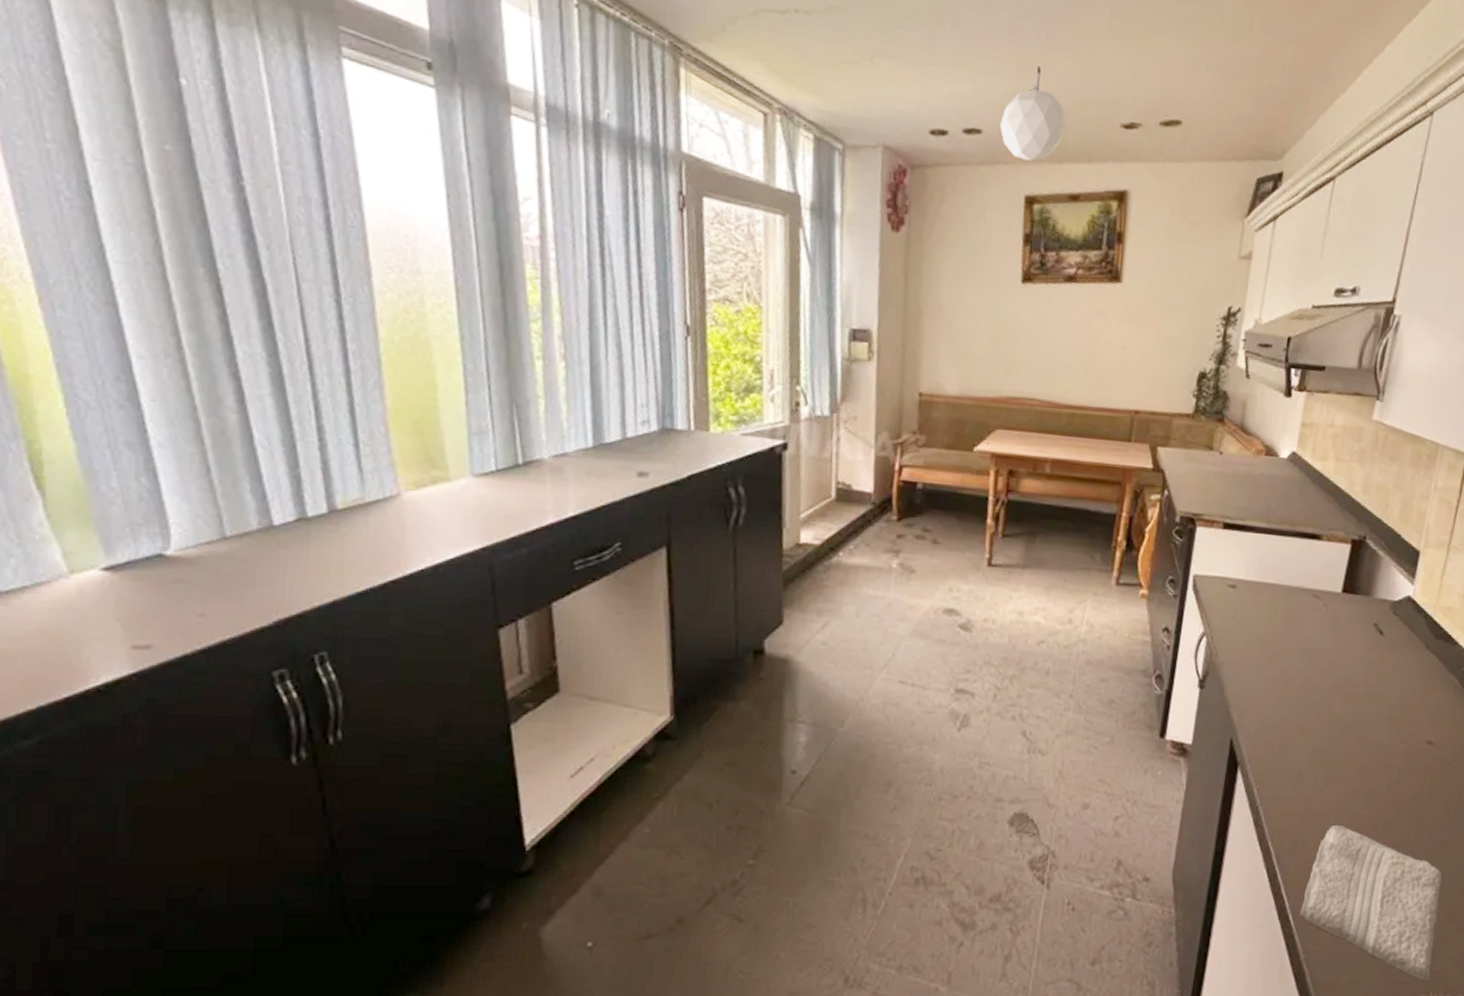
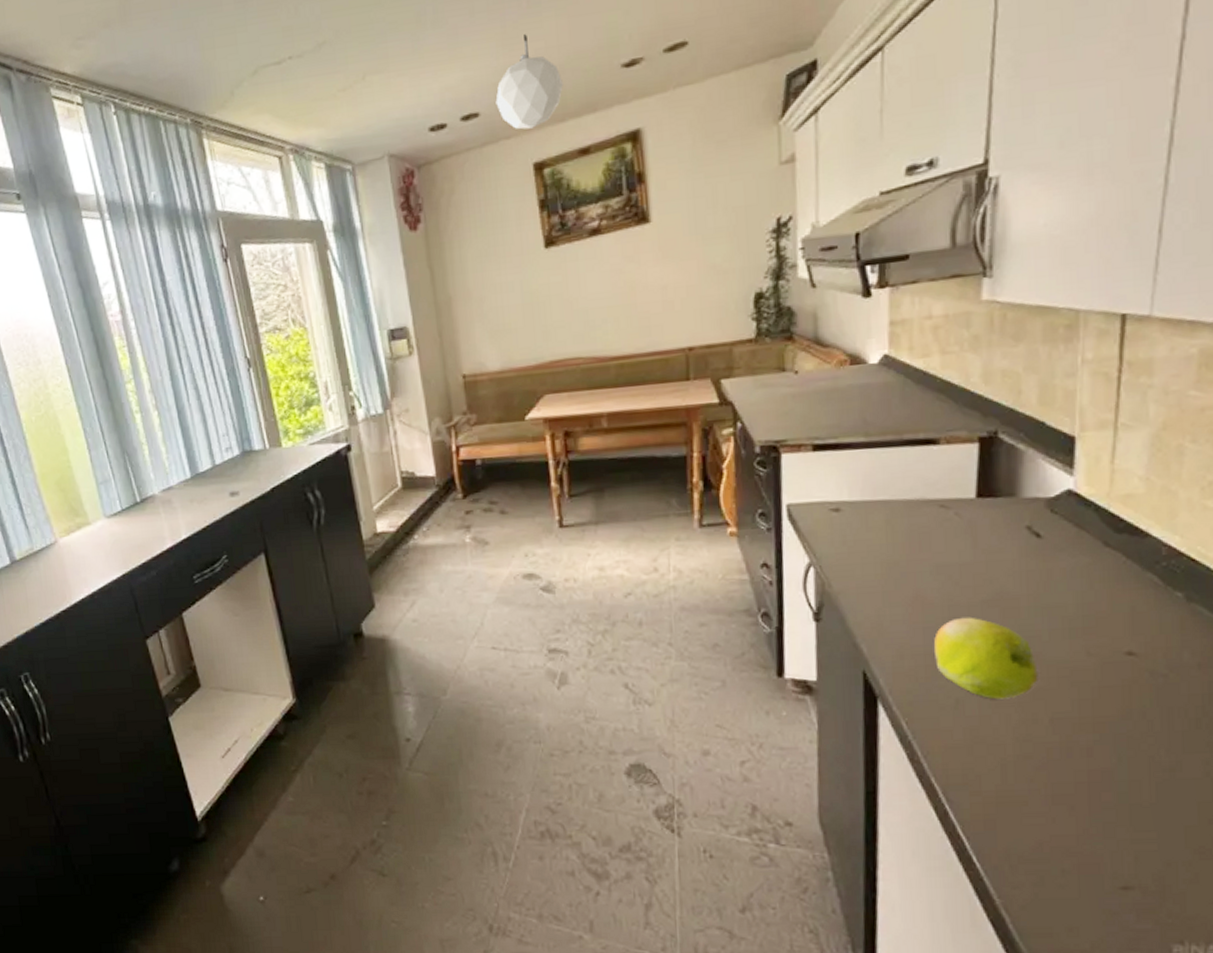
fruit: none [1288,697,1364,774] -> present [933,617,1038,700]
washcloth: present [1300,824,1443,981] -> none [986,754,1180,928]

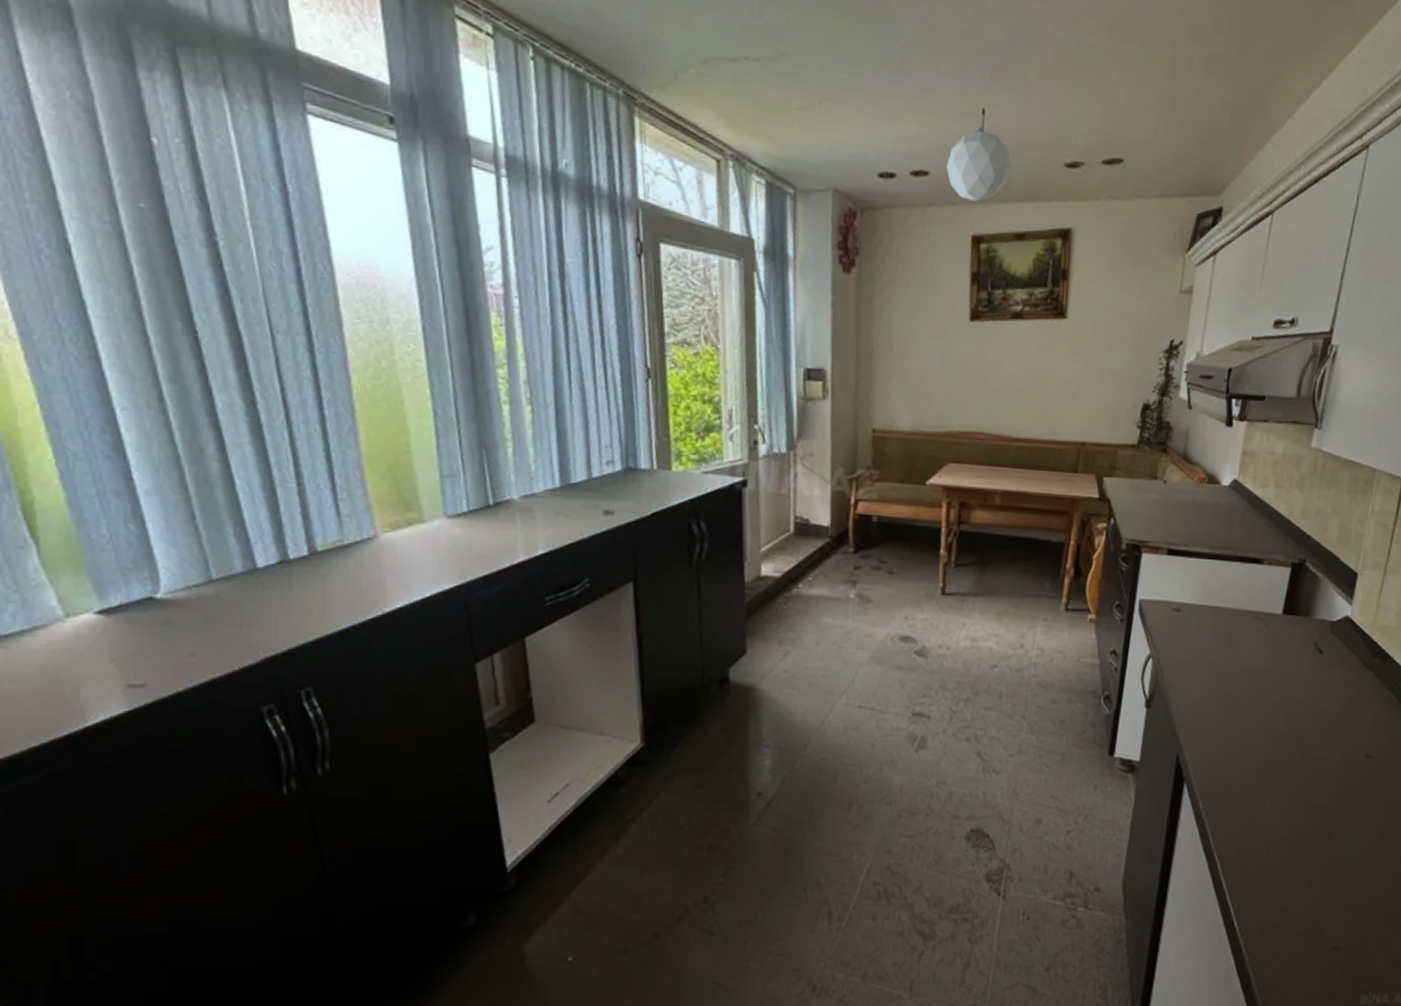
fruit: present [933,617,1038,700] -> none [1232,715,1304,788]

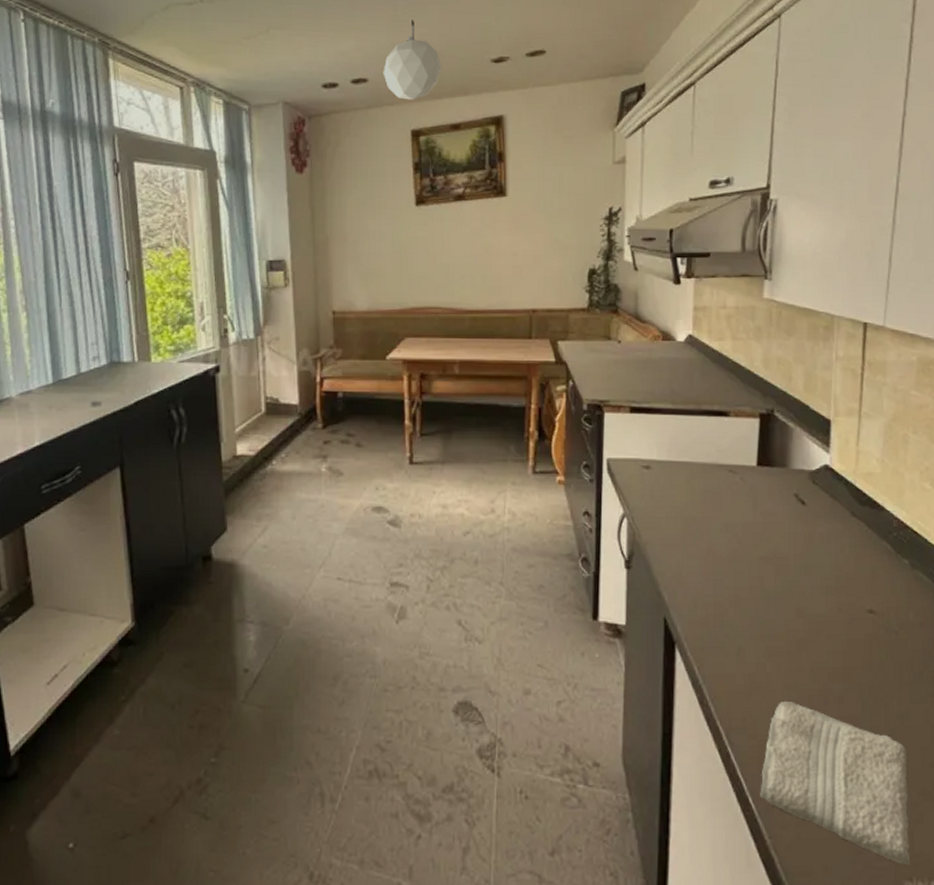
washcloth: none [1244,835,1381,981] -> present [760,700,910,866]

